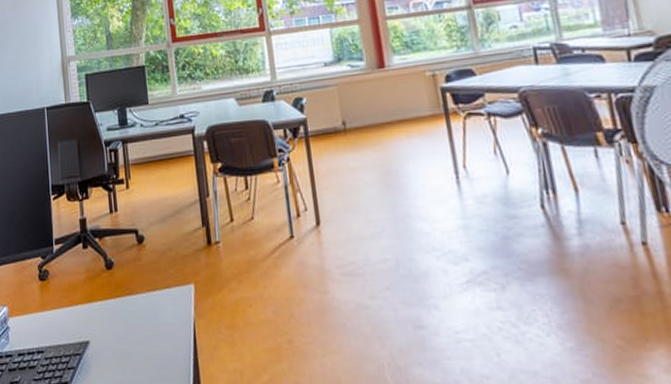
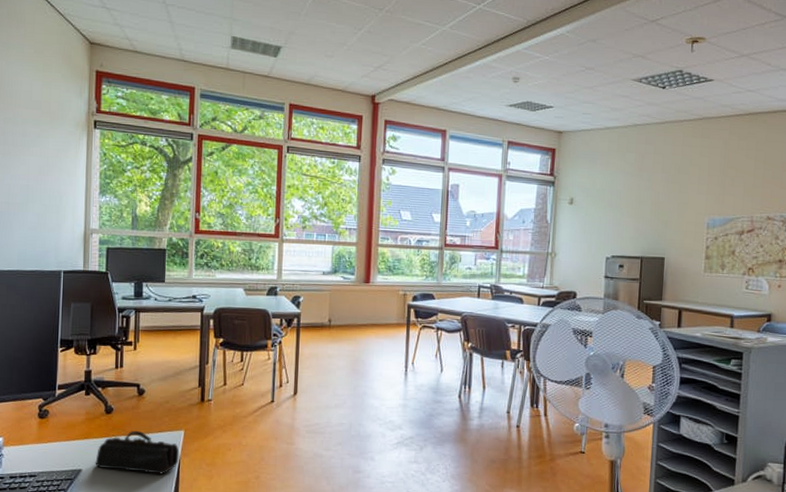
pencil case: none [102,287,194,343] -> present [95,430,179,474]

